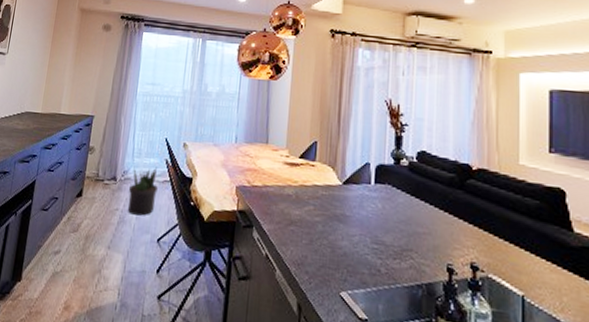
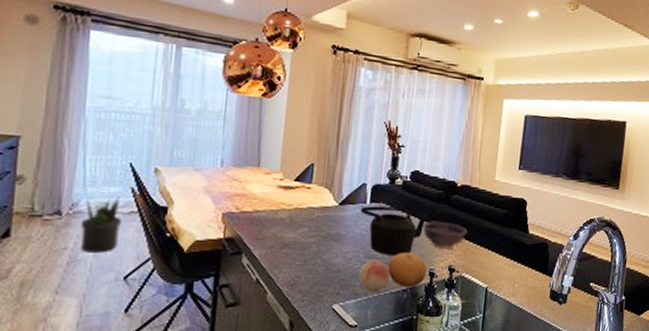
teapot: none [366,186,442,245] -> present [361,206,429,257]
fruit: none [367,246,401,285] -> present [359,260,390,293]
fruit: none [398,241,443,284] -> present [387,252,427,288]
bowl: none [434,208,489,242] -> present [422,221,467,249]

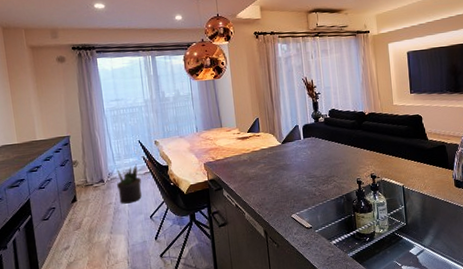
fruit: present [359,260,390,293] -> none [306,178,329,202]
teapot: present [361,206,429,257] -> none [298,138,349,174]
fruit: present [387,252,427,288] -> none [325,169,355,195]
bowl: present [422,221,467,249] -> none [345,142,380,162]

